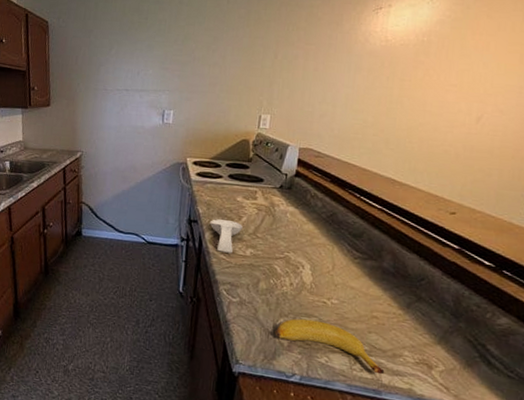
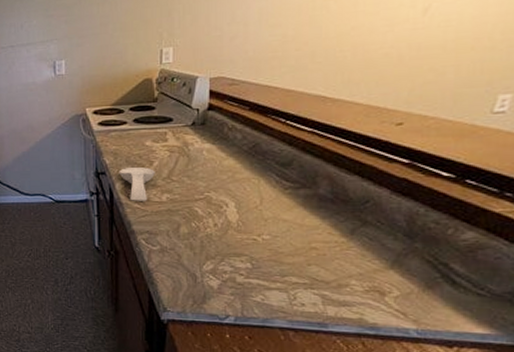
banana: present [275,318,385,375] -> none [202,259,330,307]

